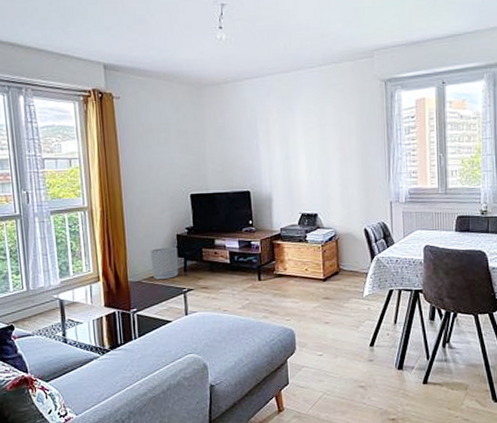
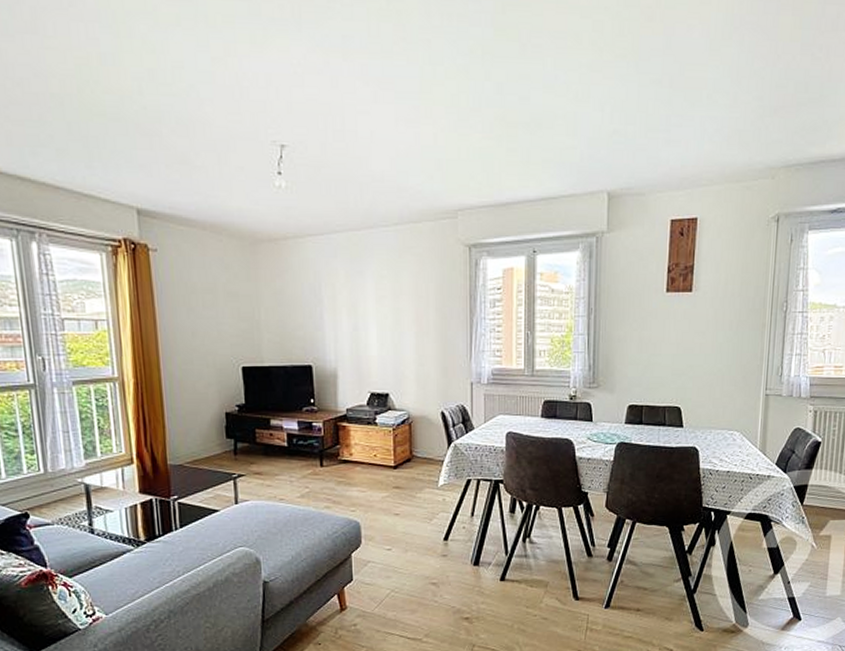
waste bin: present [150,247,179,279] -> none [194,426,228,463]

